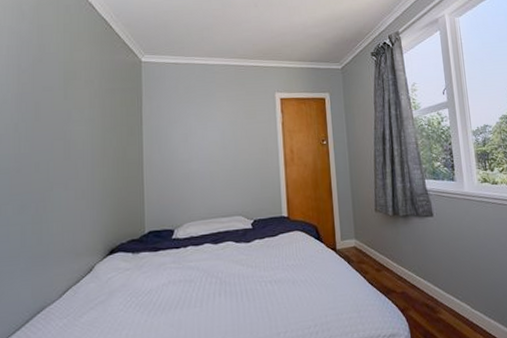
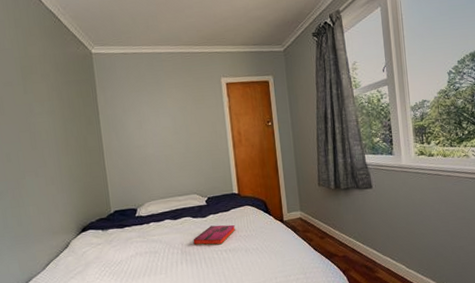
hardback book: none [234,251,284,275] -> present [193,224,236,246]

